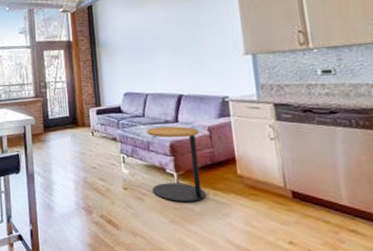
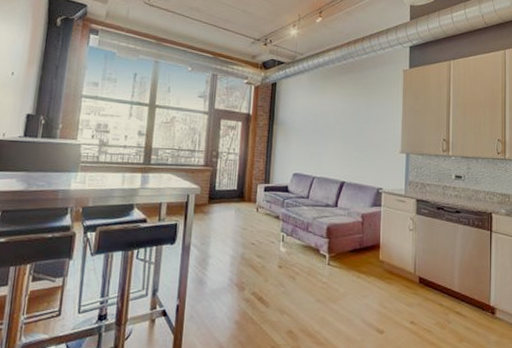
side table: present [146,126,207,203] -> none [305,209,354,283]

